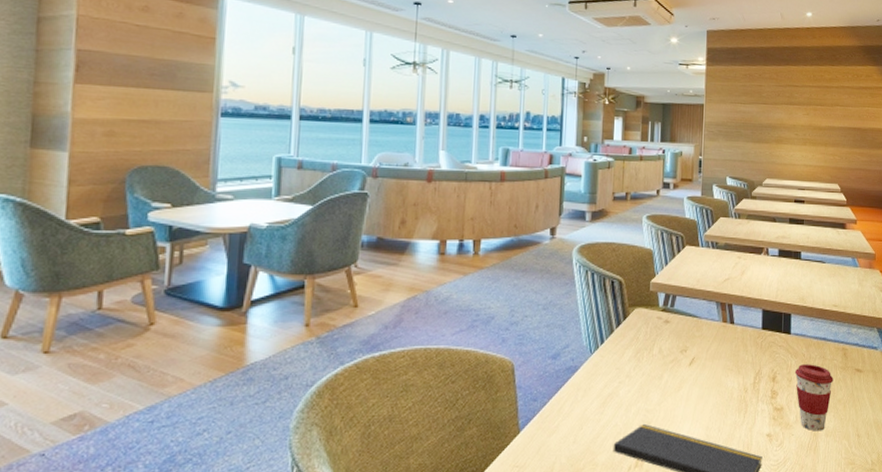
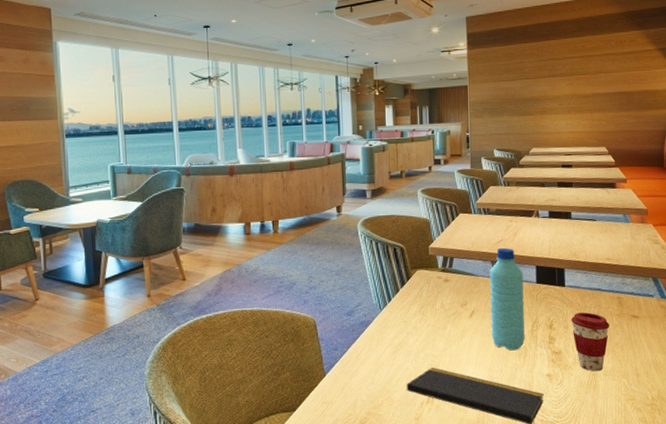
water bottle: none [711,288,749,406] -> present [490,248,525,351]

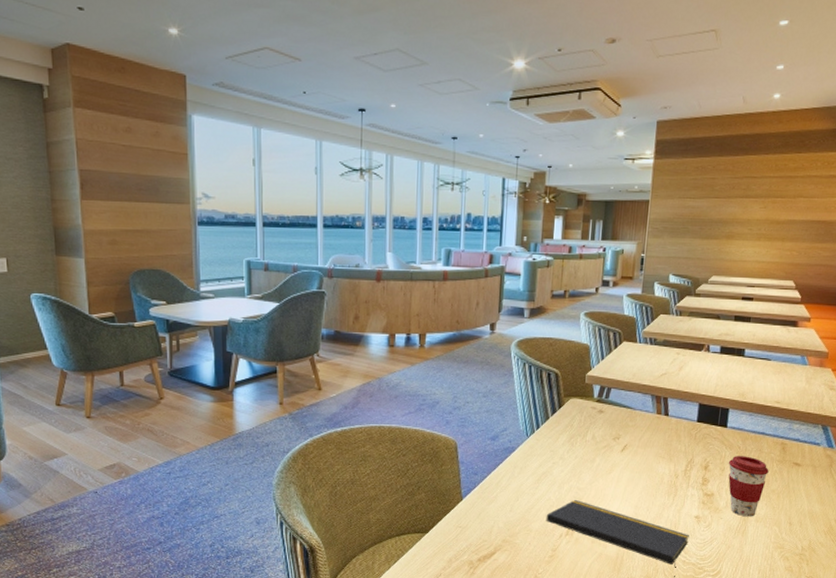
water bottle: present [490,248,525,351] -> none [642,382,684,489]

